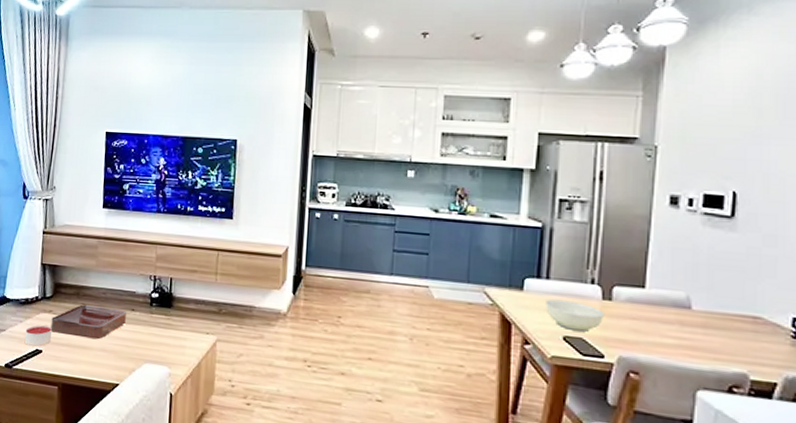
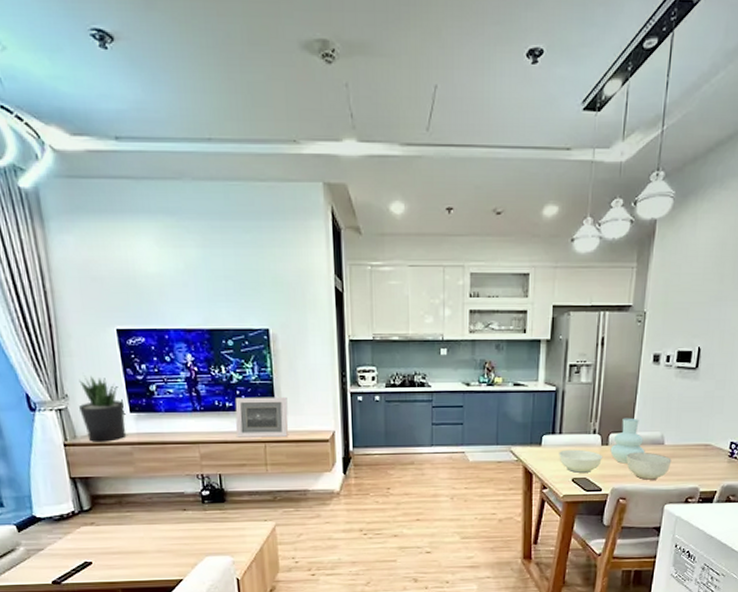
candle: present [24,325,52,347] -> none [67,538,99,560]
decorative tray: present [50,304,127,340] -> none [95,511,179,544]
planter: none [62,171,99,234] -> present [79,375,127,442]
picture frame: none [192,202,245,247] -> present [235,396,289,438]
vase: none [615,268,664,327] -> present [610,417,645,464]
bowl: none [638,313,704,354] -> present [626,452,672,480]

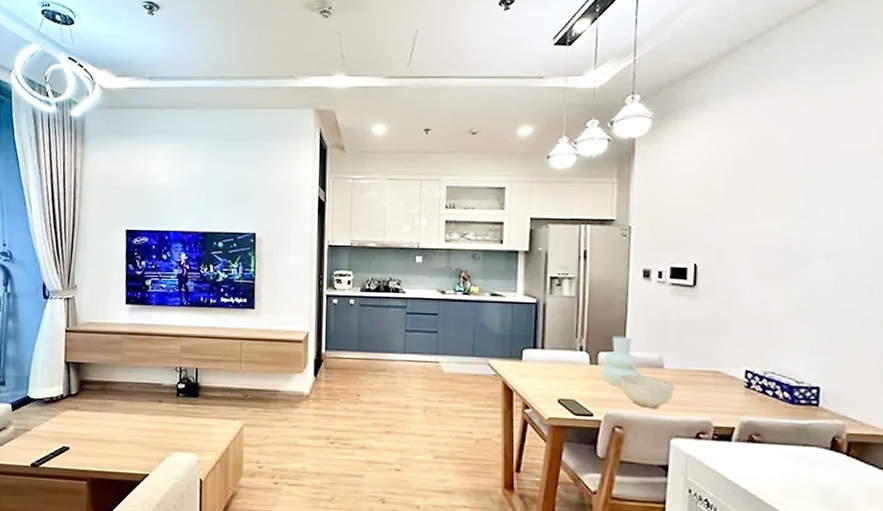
planter: present [79,375,127,442] -> none [84,269,121,330]
picture frame: present [235,396,289,438] -> none [216,295,266,335]
bowl: present [559,449,603,473] -> none [542,366,593,394]

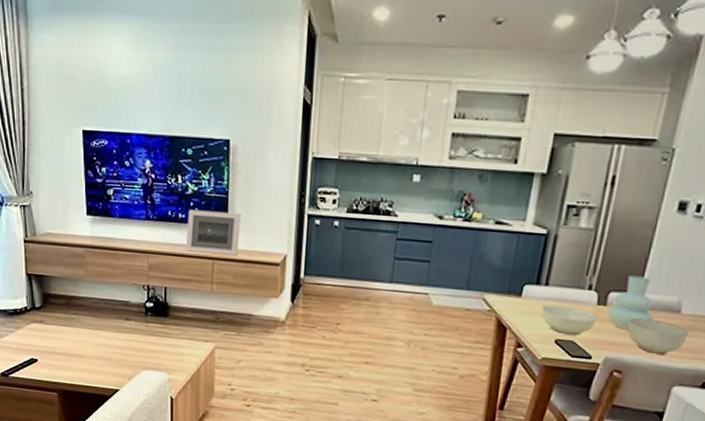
picture frame: none [216,295,266,335] -> present [185,209,241,256]
bowl: none [542,366,593,394] -> present [541,304,598,335]

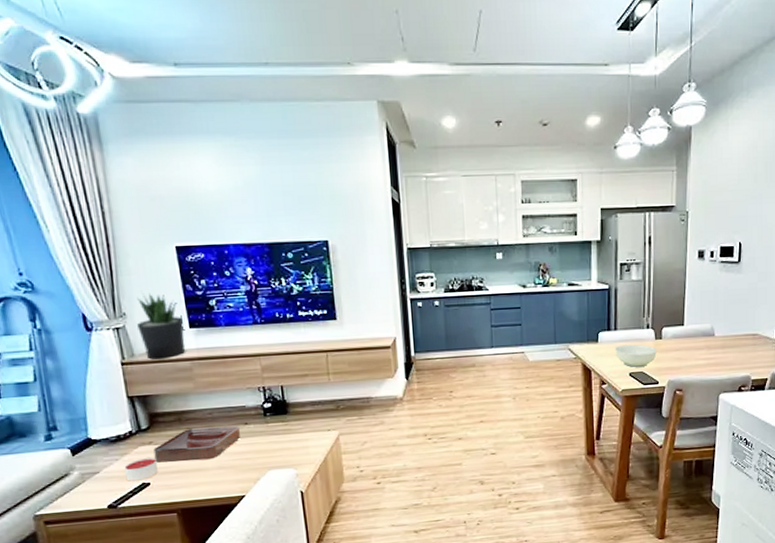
candle: none [18,335,45,356] -> present [124,458,158,482]
planter: none [41,174,81,243] -> present [137,293,186,360]
decorative tray: none [43,314,122,348] -> present [153,426,241,463]
picture frame: present [185,209,241,256] -> none [296,305,350,348]
vase: present [607,275,655,330] -> none [664,311,697,356]
bowl: present [627,317,689,355] -> none [680,344,723,371]

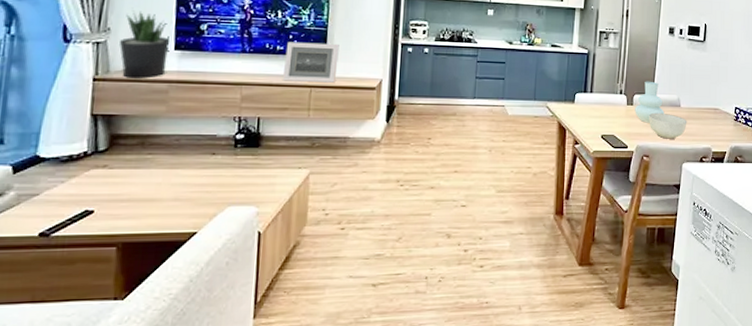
candle: present [124,458,158,482] -> none [67,183,107,207]
decorative tray: present [153,426,241,463] -> none [105,154,207,190]
picture frame: none [296,305,350,348] -> present [282,41,339,83]
bowl: present [615,344,658,367] -> none [590,107,629,130]
vase: none [664,311,697,356] -> present [635,81,665,123]
bowl: none [680,344,723,371] -> present [649,112,687,139]

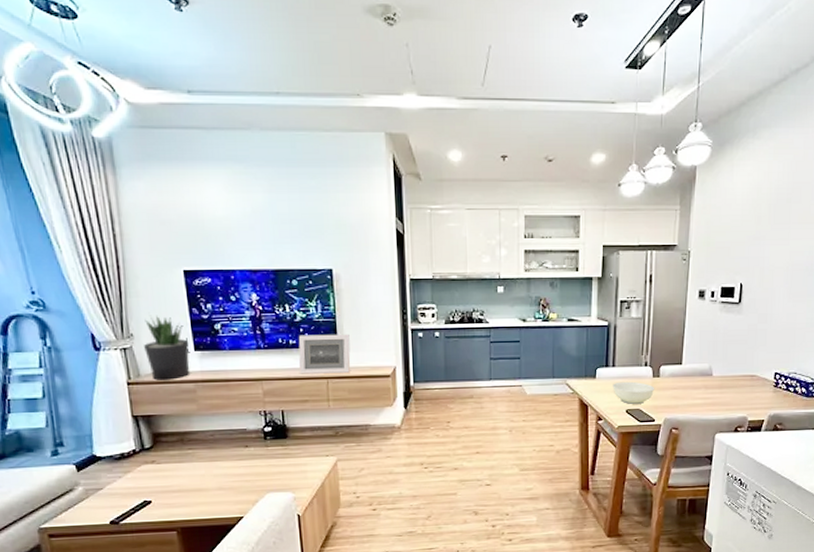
bowl: none [590,107,629,130] -> present [613,381,655,404]
vase: present [635,81,665,123] -> none [661,350,695,395]
bowl: present [649,112,687,139] -> none [677,383,720,410]

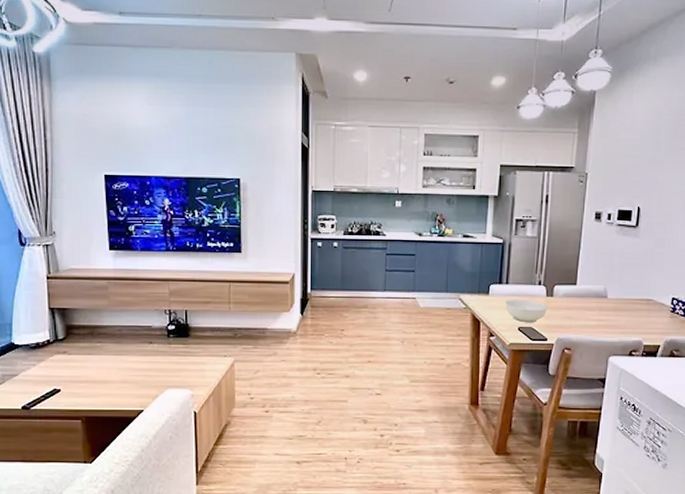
planter: present [144,315,190,380] -> none [64,215,104,276]
picture frame: present [298,334,351,374] -> none [203,239,253,277]

